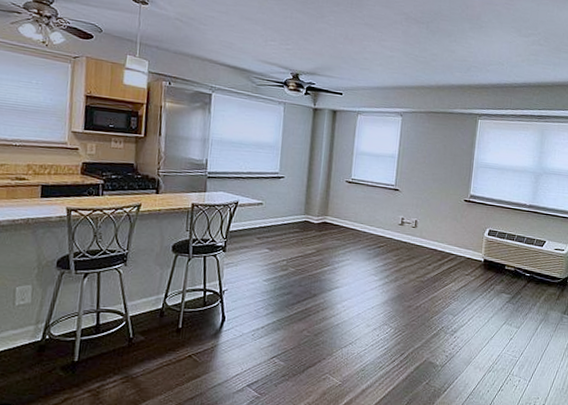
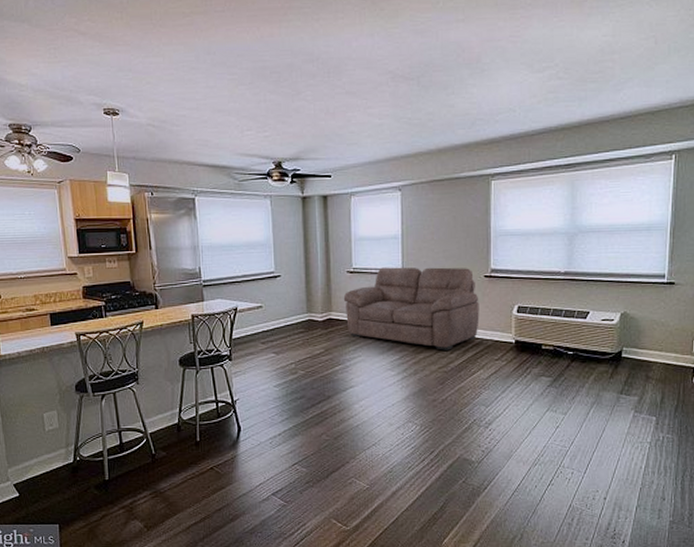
sofa: none [339,181,458,262] -> present [343,267,479,351]

